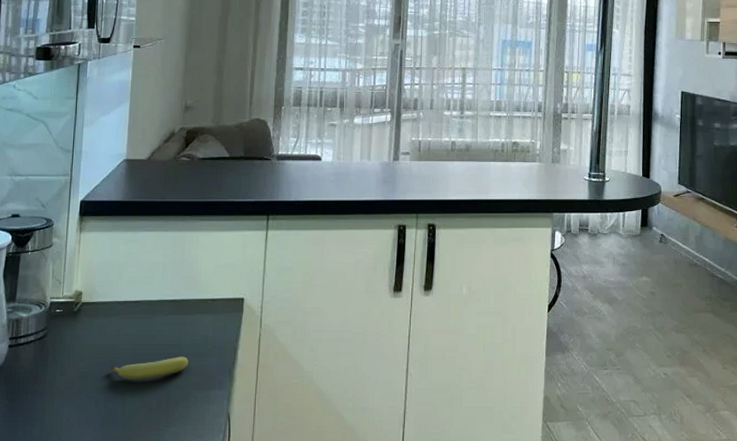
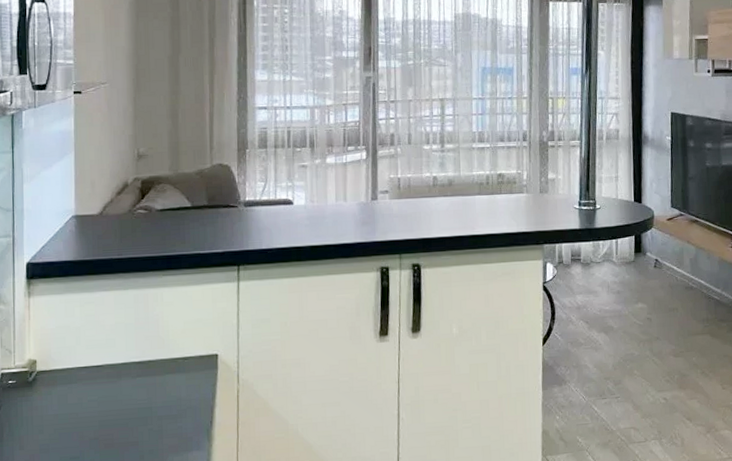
fruit: present [109,356,189,379] -> none [74,419,162,448]

